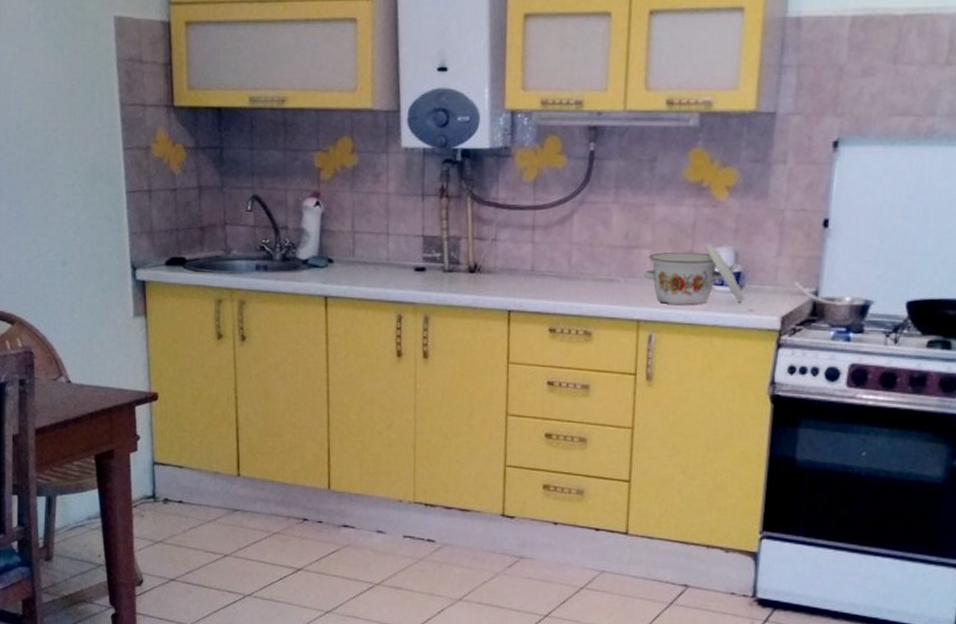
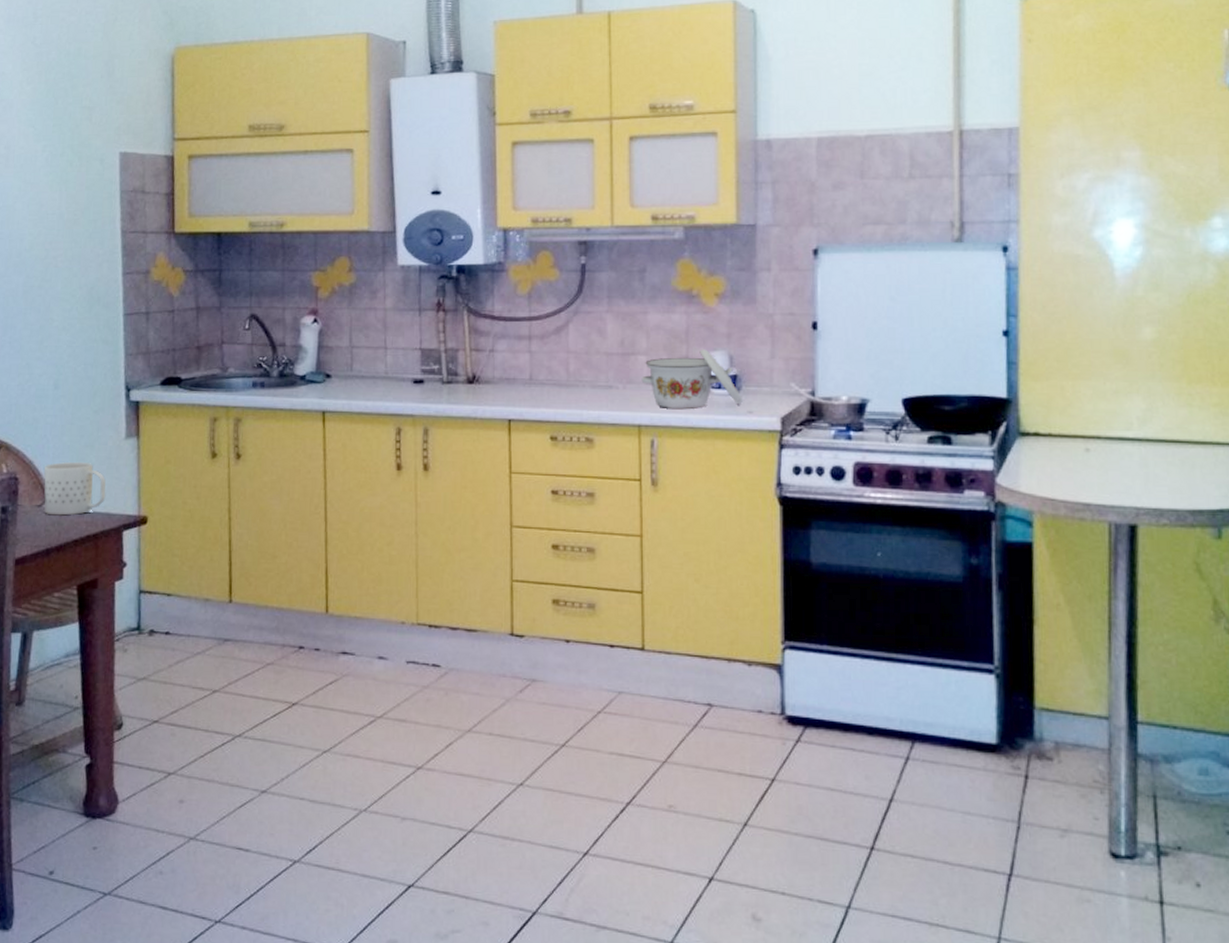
mug: none [57,337,118,390] -> present [43,461,106,516]

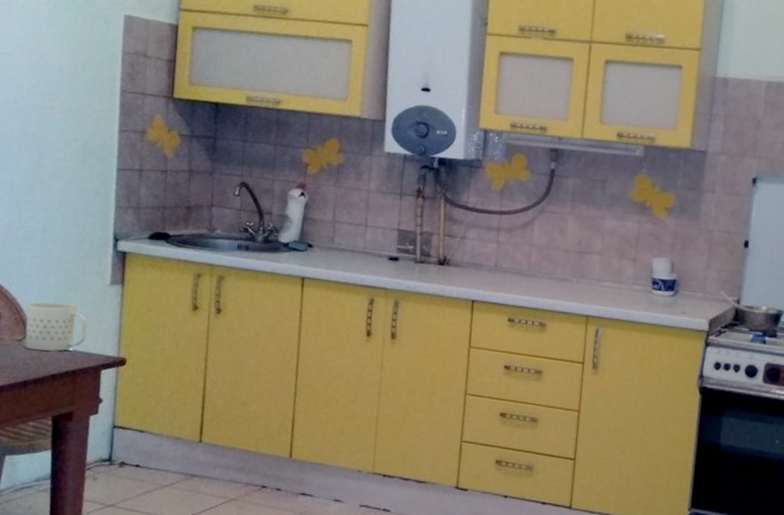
cooking pot: present [641,349,743,409] -> none [593,255,679,306]

